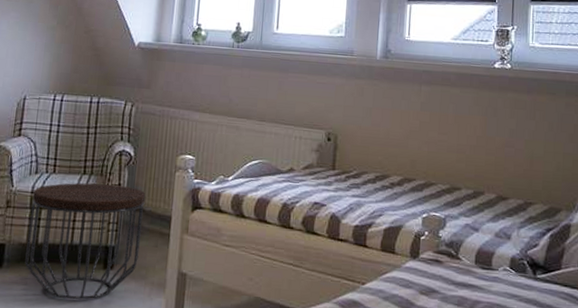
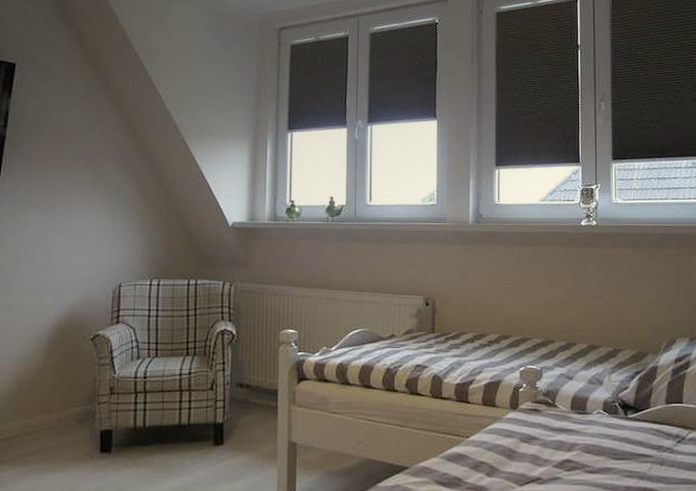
side table: present [25,182,146,300] -> none [134,363,251,478]

